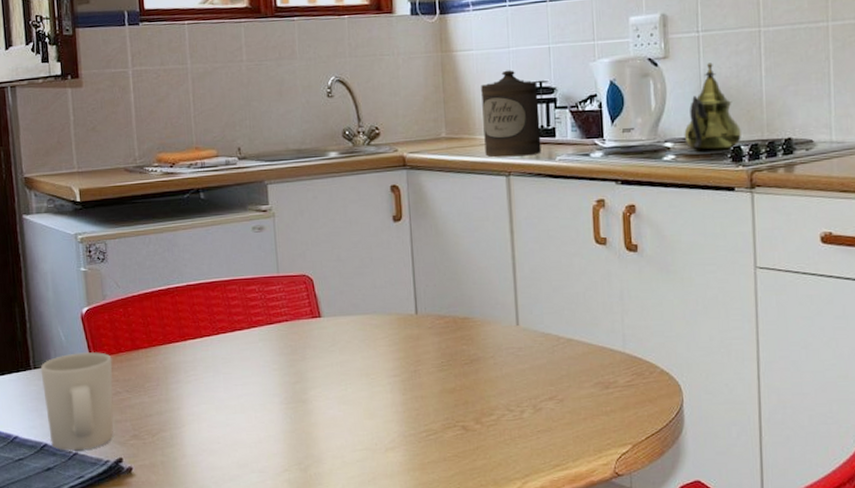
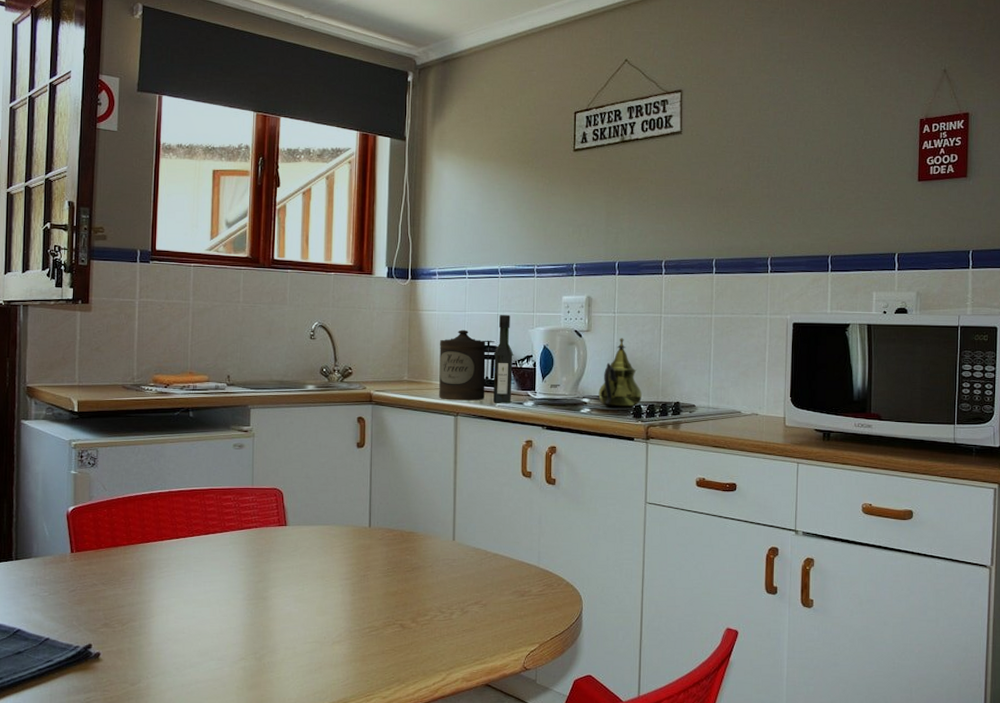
mug: present [40,351,114,452] -> none [22,546,93,638]
bottle: none [548,47,575,157] -> present [493,315,514,403]

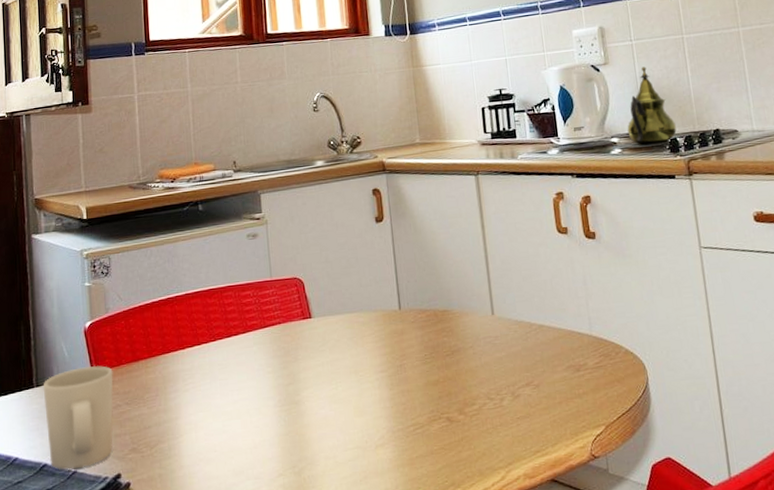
mug: none [22,546,93,638] -> present [43,365,114,471]
canister: present [439,330,486,401] -> none [449,80,505,158]
bottle: present [493,315,514,403] -> none [507,58,534,156]

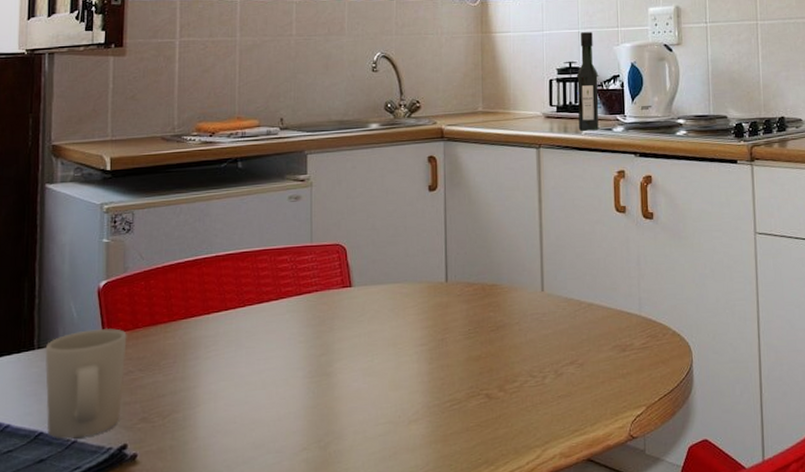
bottle: none [507,58,534,156] -> present [576,32,599,131]
teapot: present [627,66,677,147] -> none [694,50,743,130]

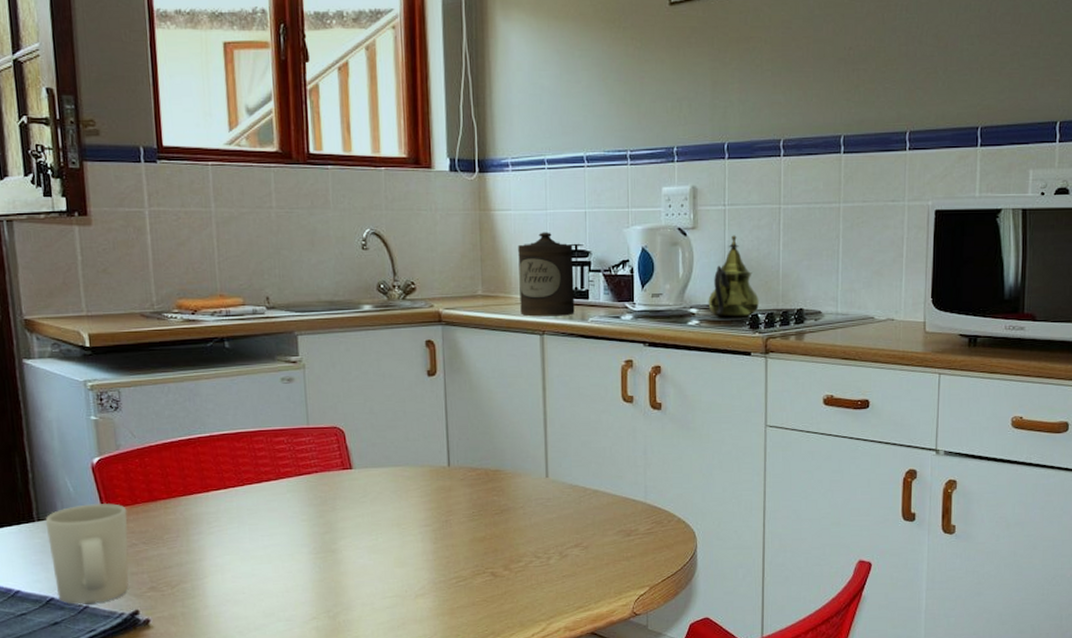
canister: none [517,51,569,131] -> present [518,232,575,316]
bottle: present [576,32,599,131] -> none [582,212,607,318]
teapot: none [694,50,743,130] -> present [708,235,759,320]

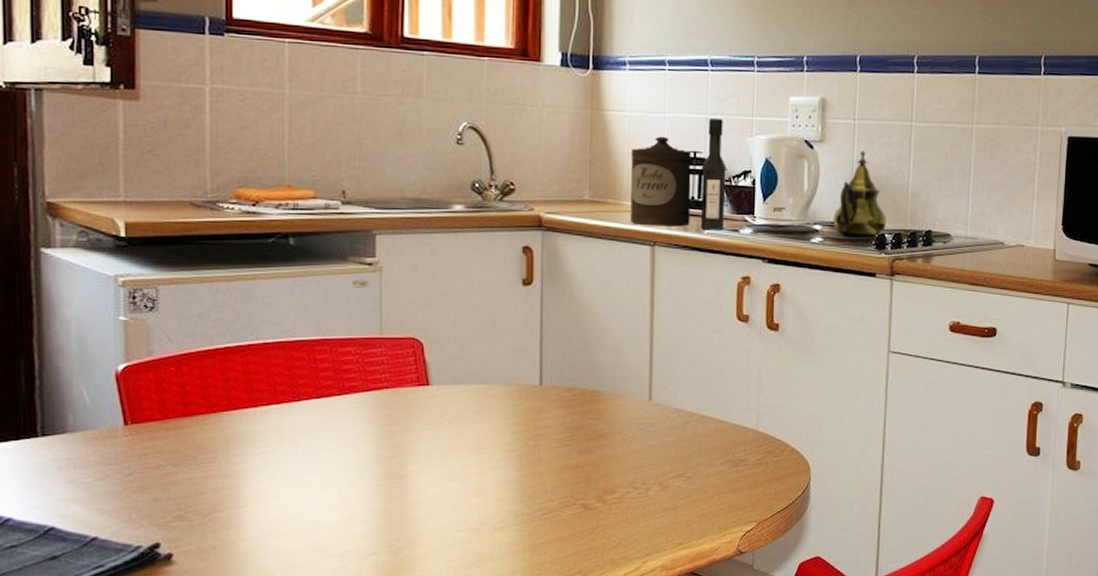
mug: present [45,502,129,606] -> none [51,416,156,537]
bottle: none [582,212,607,318] -> present [701,119,728,231]

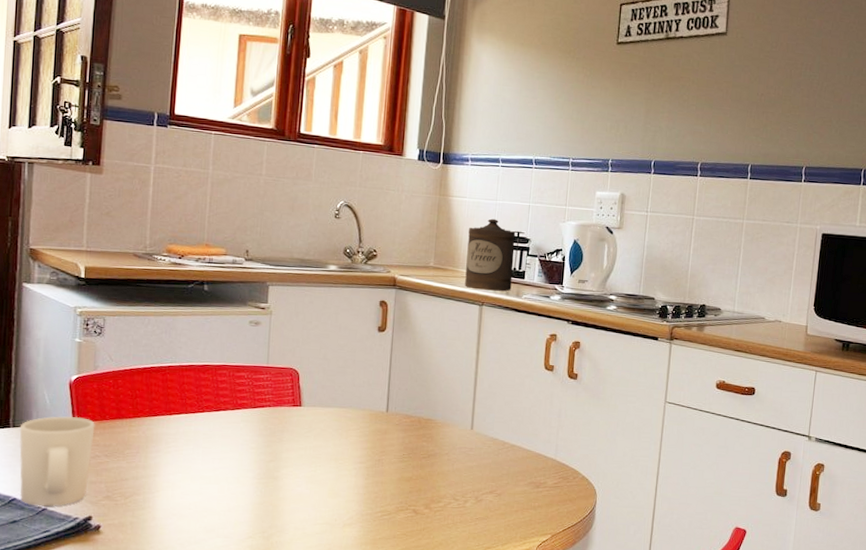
mug: none [51,416,156,537] -> present [19,416,96,507]
bottle: present [701,119,728,231] -> none [520,206,544,296]
teapot: present [833,151,886,240] -> none [625,237,669,310]

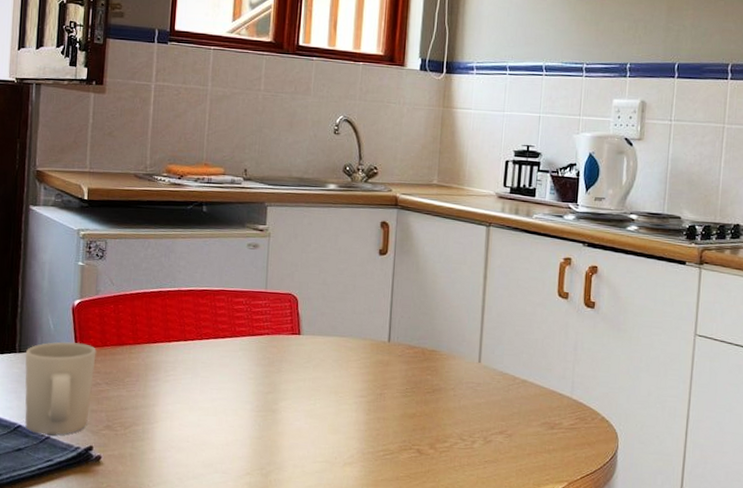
canister: present [465,218,516,291] -> none [470,131,525,210]

